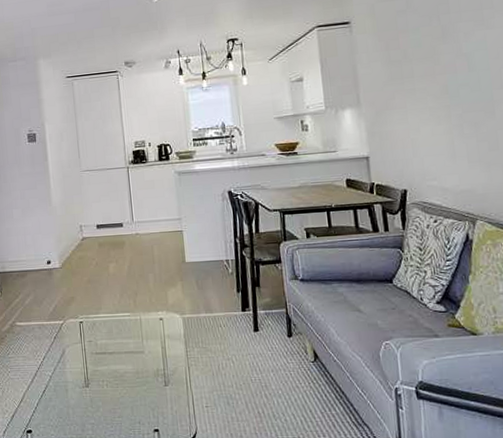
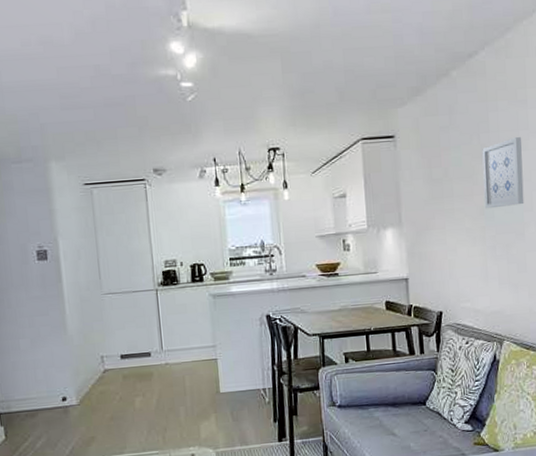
wall art: none [443,16,493,88] -> present [482,137,524,209]

